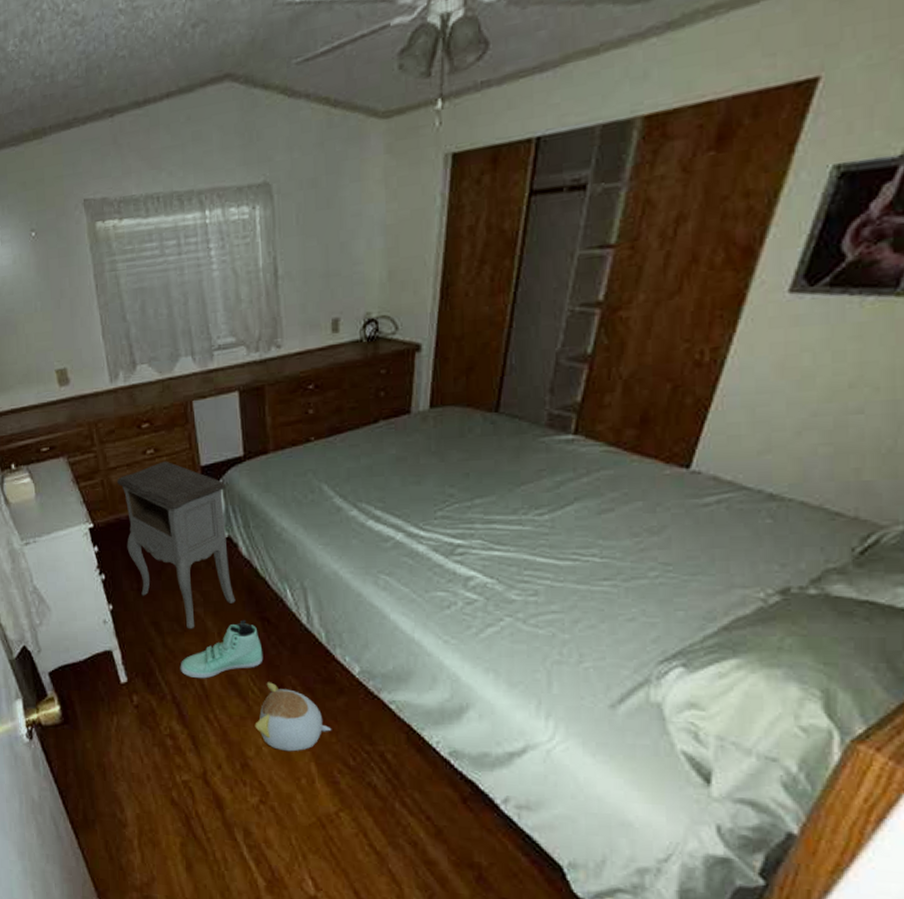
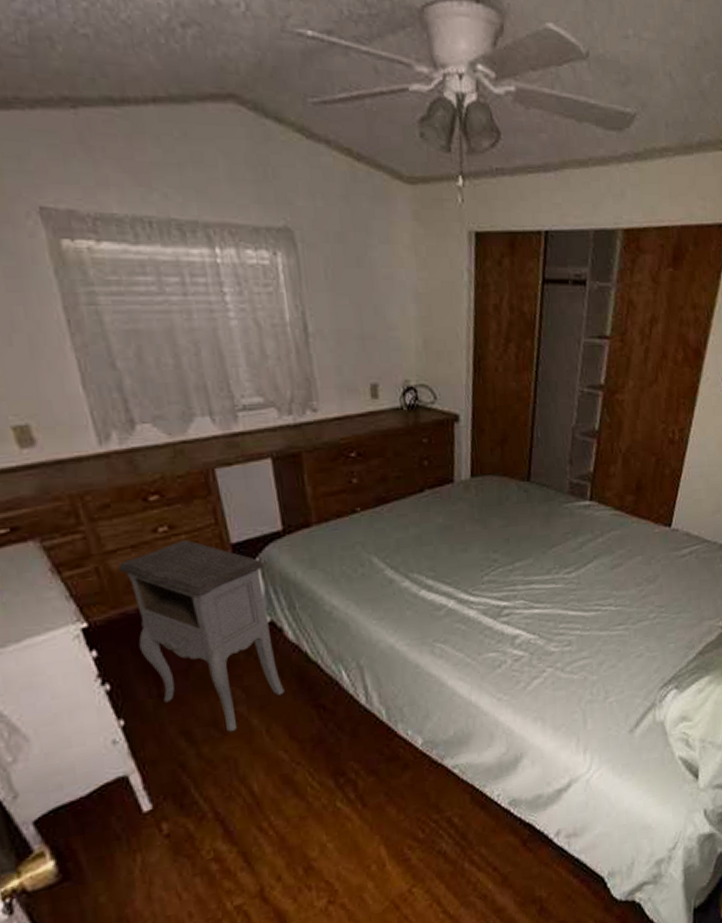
sneaker: present [180,619,263,679] -> none [221,710,321,787]
plush toy: present [255,682,332,752] -> none [316,772,399,843]

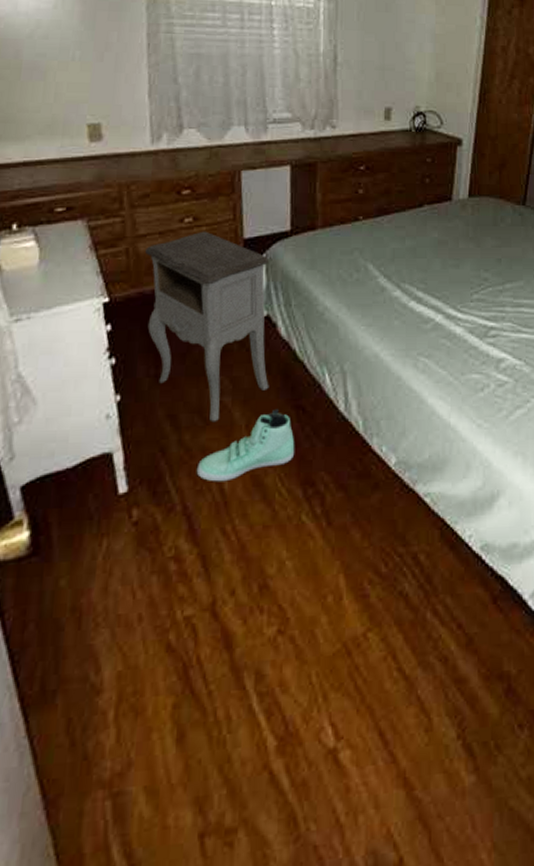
sneaker: none [221,710,321,787] -> present [196,408,295,482]

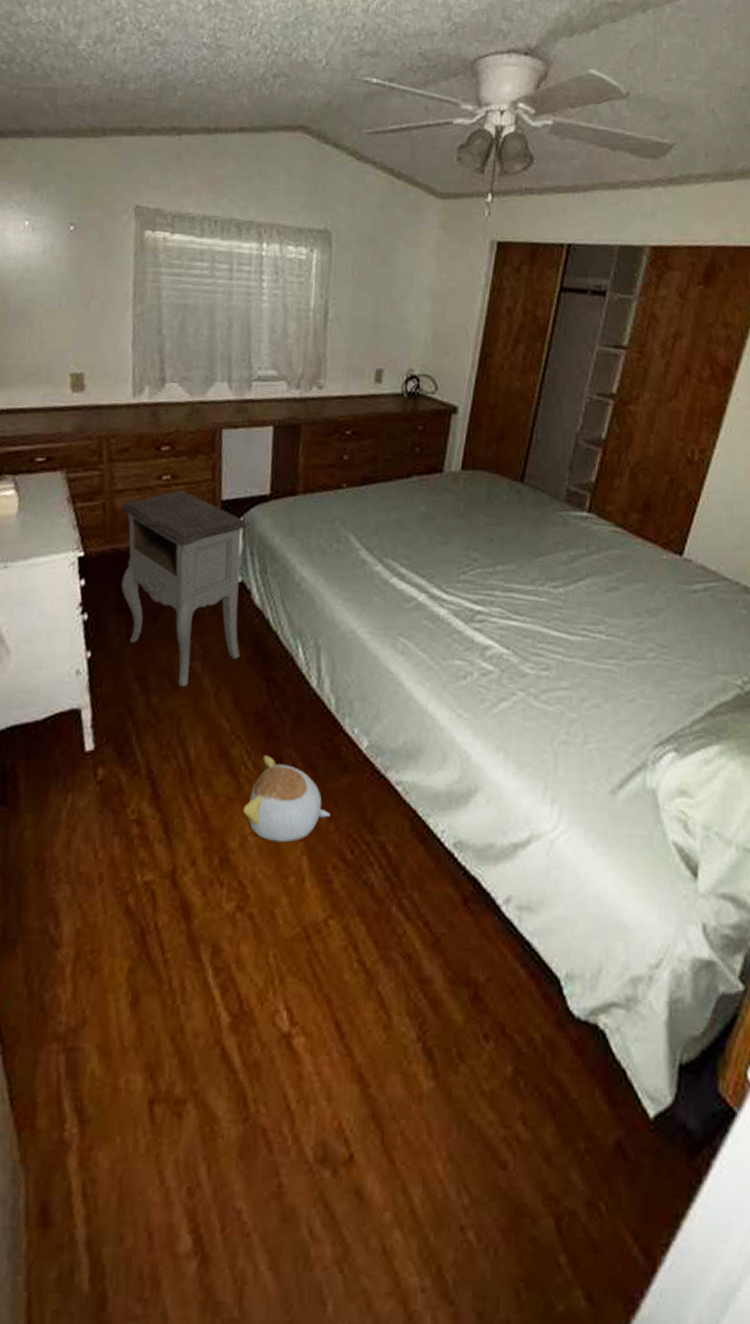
sneaker: present [196,408,295,482] -> none [162,679,264,749]
plush toy: none [279,480,365,564] -> present [243,755,331,843]

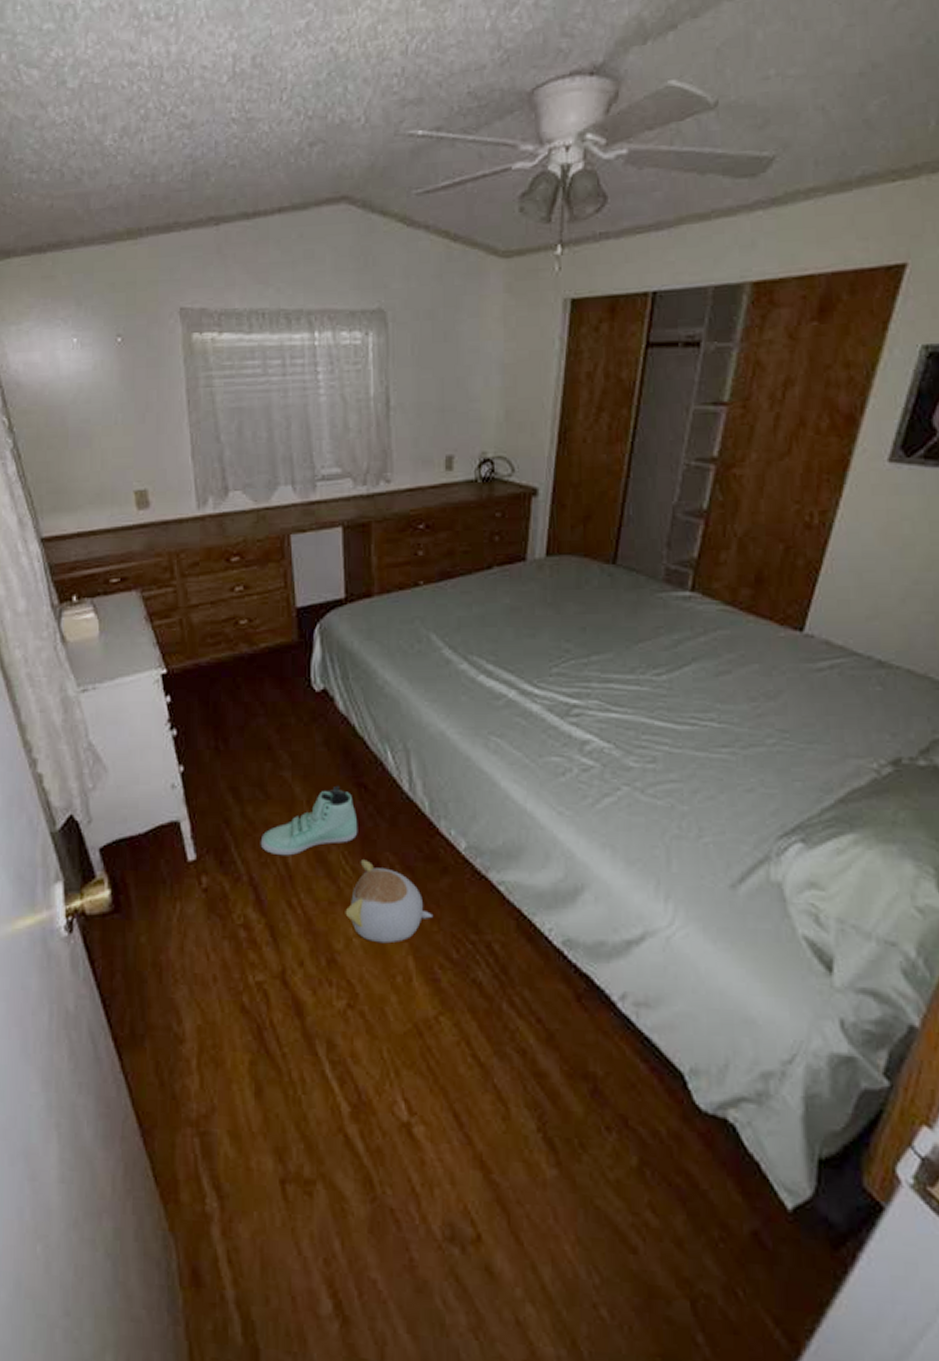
nightstand: present [121,489,247,688] -> none [197,600,329,797]
sneaker: none [162,679,264,749] -> present [260,785,358,856]

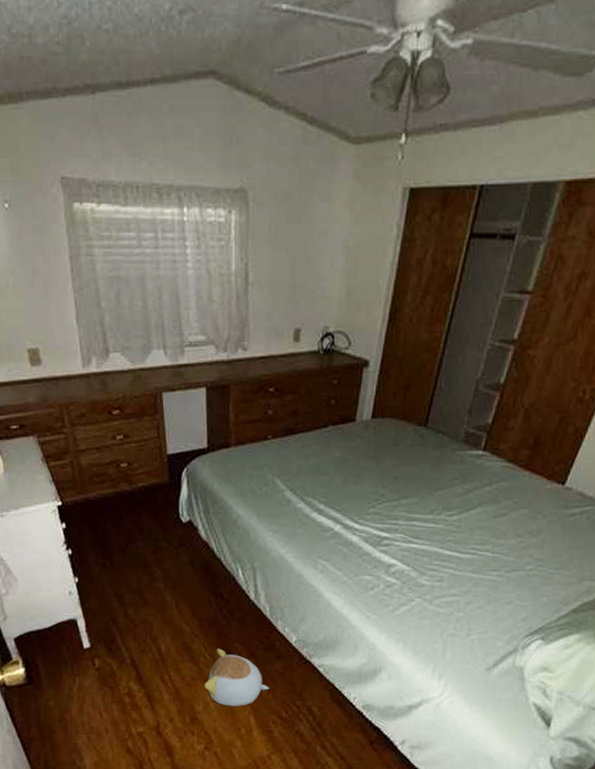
sneaker: present [260,785,358,856] -> none [139,594,215,645]

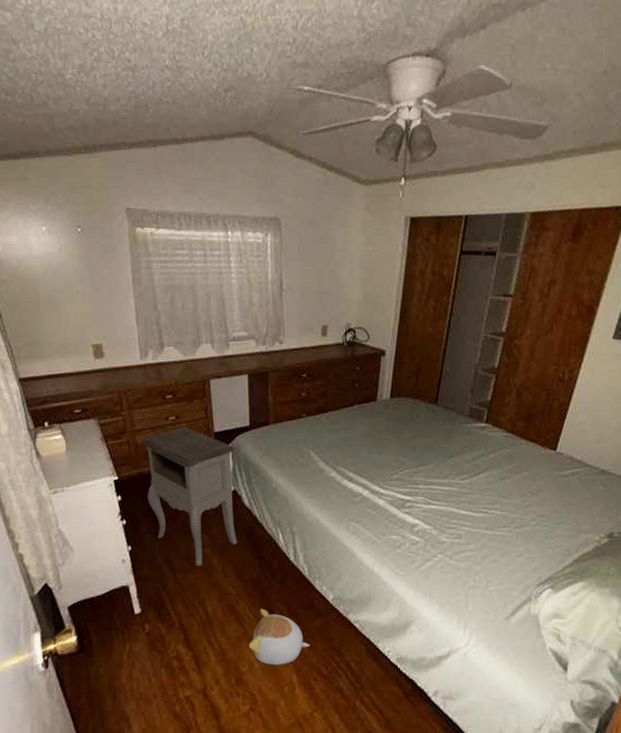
nightstand: none [86,447,193,602] -> present [141,426,238,567]

